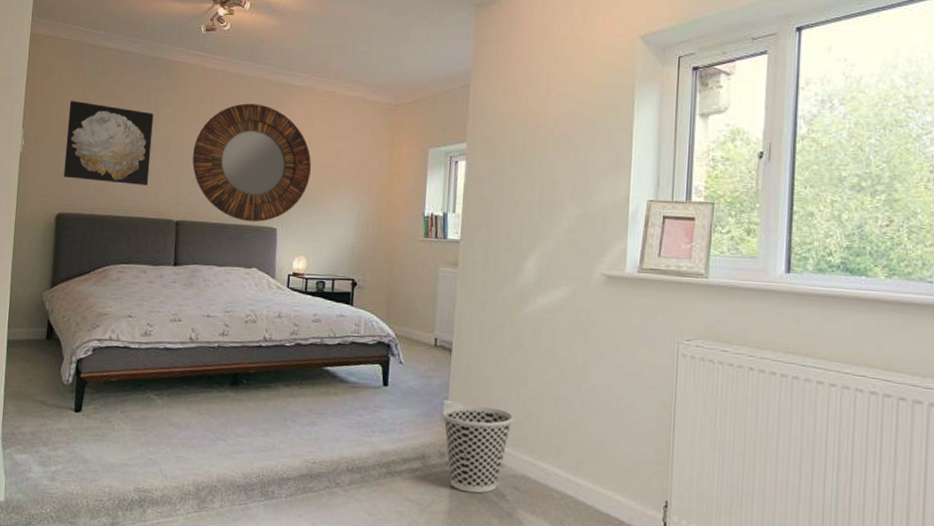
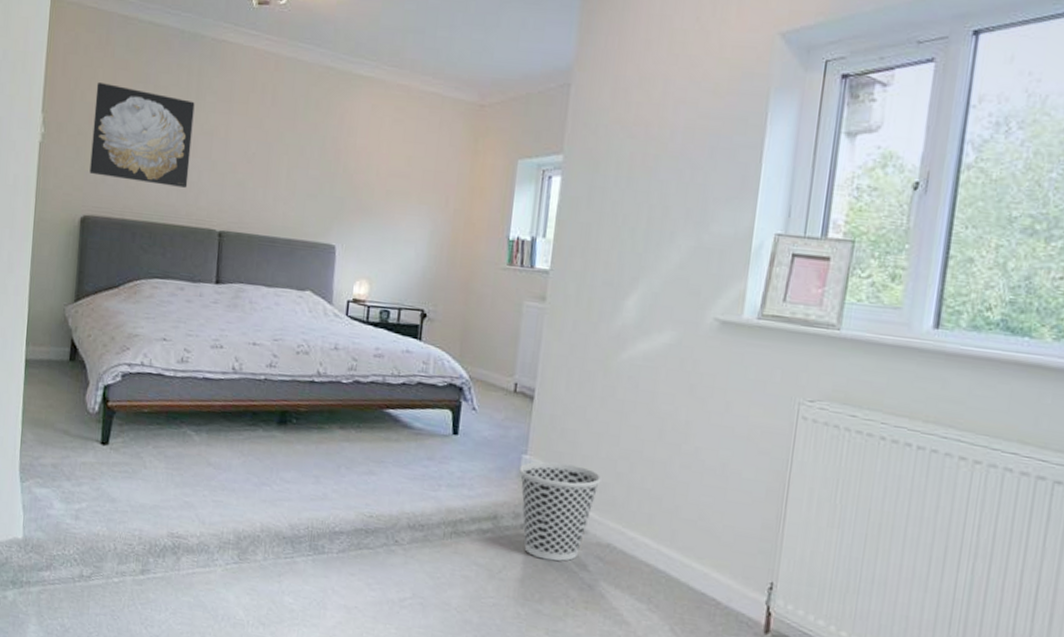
home mirror: present [192,103,311,222] -> none [239,94,379,237]

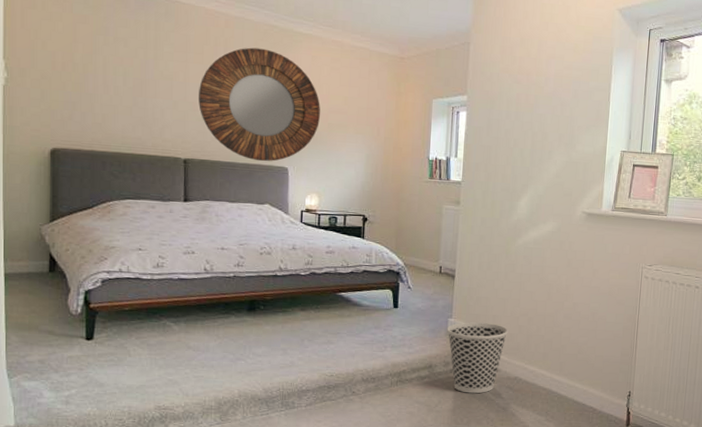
wall art: present [89,81,195,188] -> none [56,33,154,123]
home mirror: none [239,94,379,237] -> present [198,47,320,162]

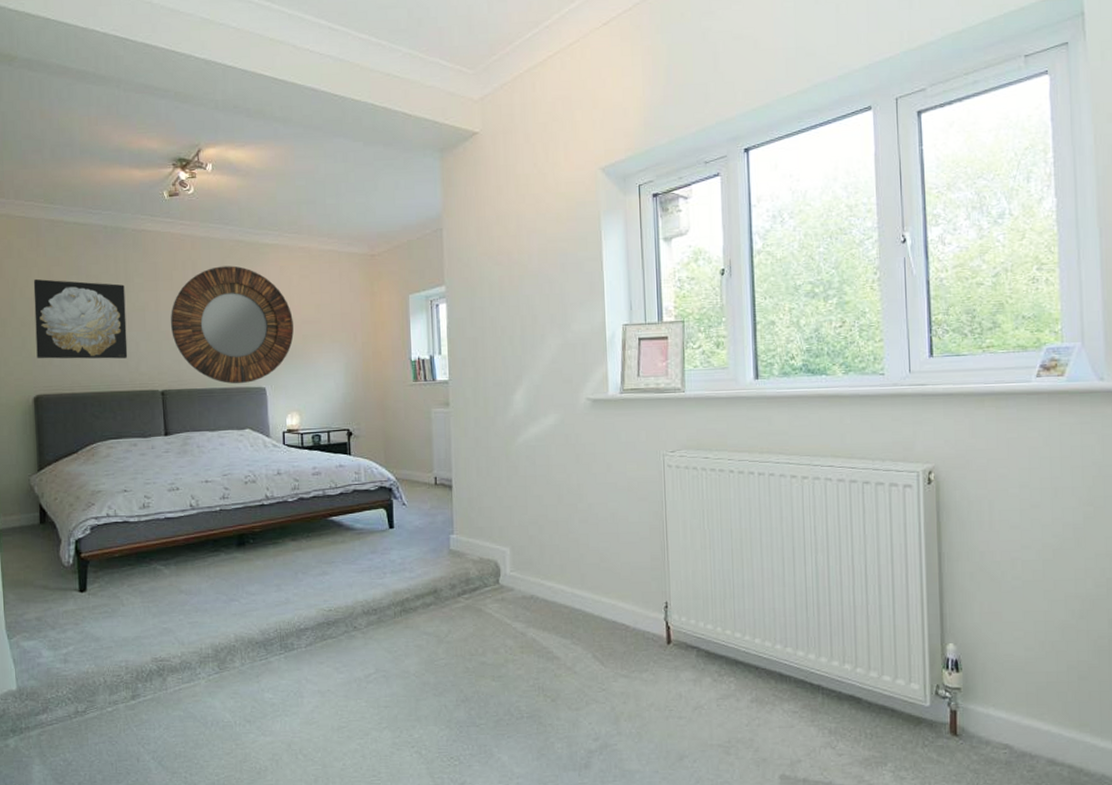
wall art: none [56,33,154,123] -> present [33,278,128,359]
wastebasket: present [447,322,508,394] -> none [449,536,518,619]

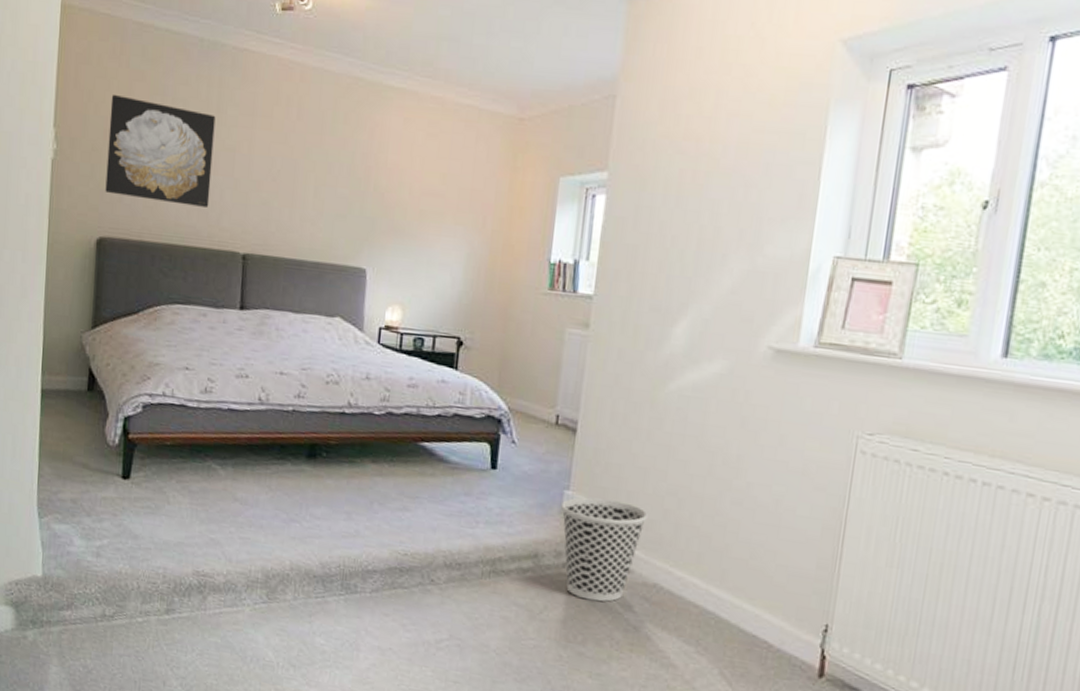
home mirror: present [171,265,294,384] -> none [263,107,411,260]
wastebasket: none [449,536,518,619] -> present [561,497,648,602]

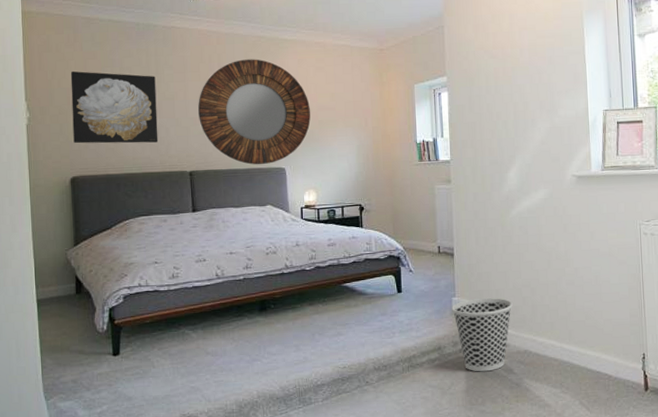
home mirror: none [263,107,411,260] -> present [198,59,311,165]

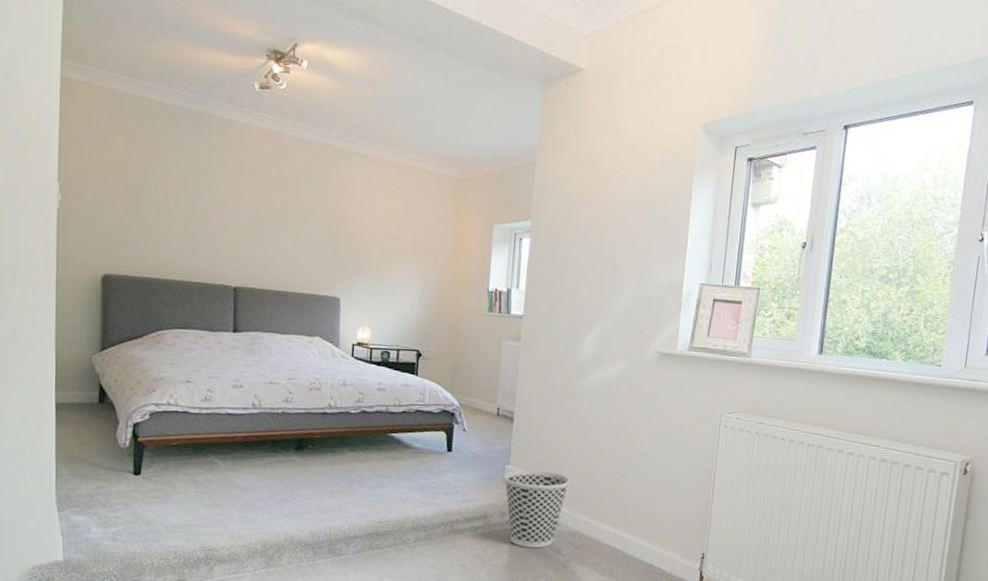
wall art: present [70,71,159,144] -> none [108,154,206,249]
home mirror: present [198,59,311,165] -> none [250,168,375,291]

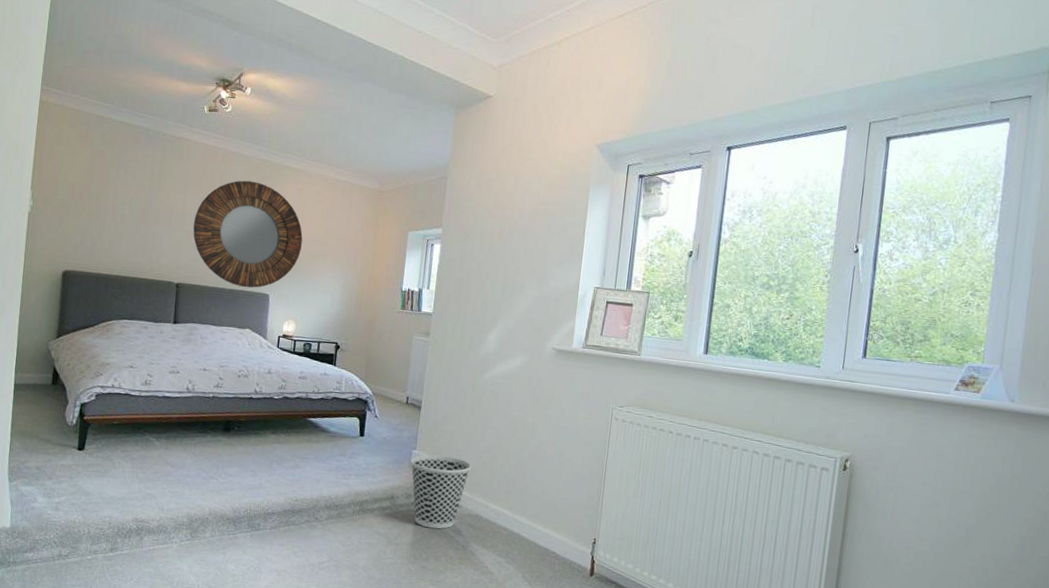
home mirror: none [250,168,375,291] -> present [193,180,303,288]

